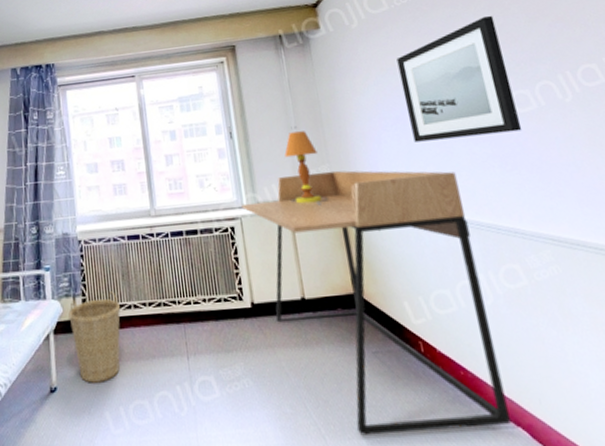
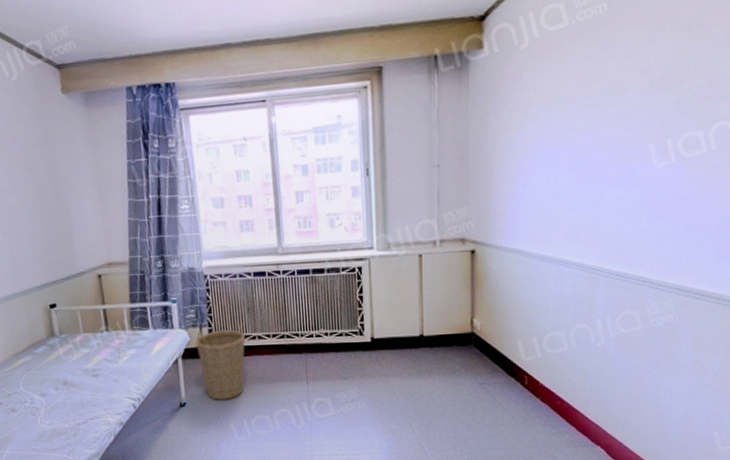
desk: present [241,170,511,436] -> none [371,213,599,448]
table lamp: present [284,131,328,205] -> none [422,170,461,249]
wall art: present [396,16,522,142] -> none [562,39,689,186]

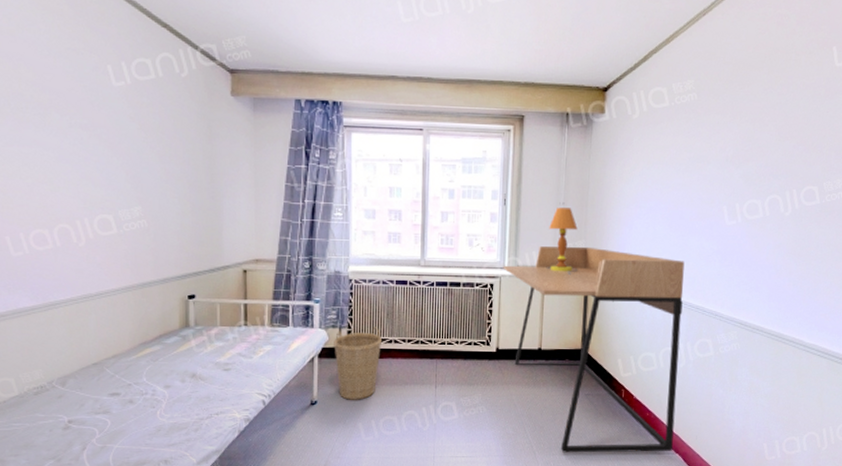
desk: none [371,213,599,448] -> present [503,246,685,453]
table lamp: none [422,170,461,249] -> present [546,207,578,275]

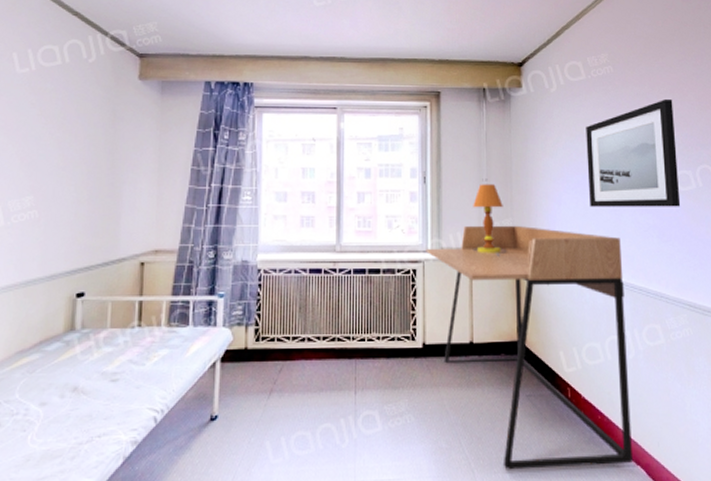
basket: present [334,327,381,400] -> none [239,323,293,413]
wall art: none [659,129,753,234] -> present [586,100,681,207]

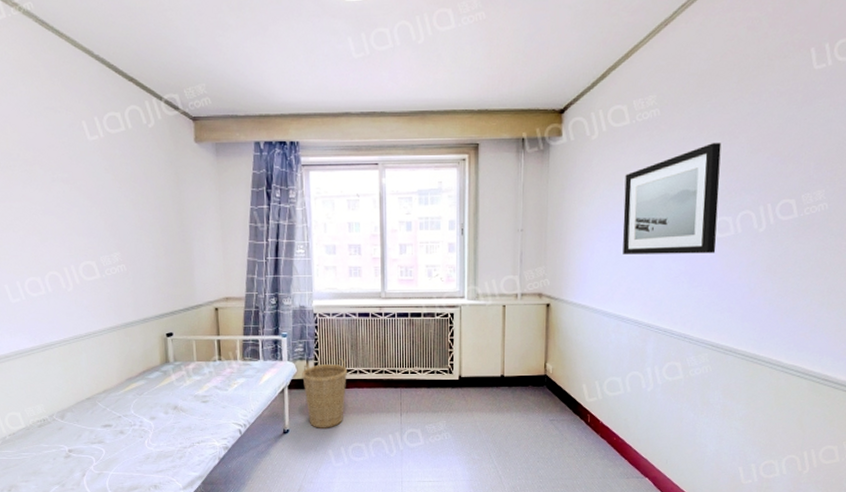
basket: none [239,323,293,413] -> present [302,358,347,428]
desk: present [426,225,632,470] -> none [463,272,650,477]
table lamp: present [472,184,507,256] -> none [506,234,539,301]

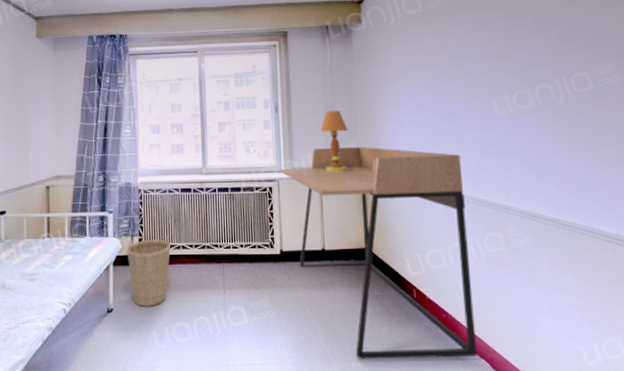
desk: none [463,272,650,477] -> present [280,146,477,359]
table lamp: none [506,234,539,301] -> present [320,111,353,174]
wall art: present [623,143,722,254] -> none [424,24,520,127]

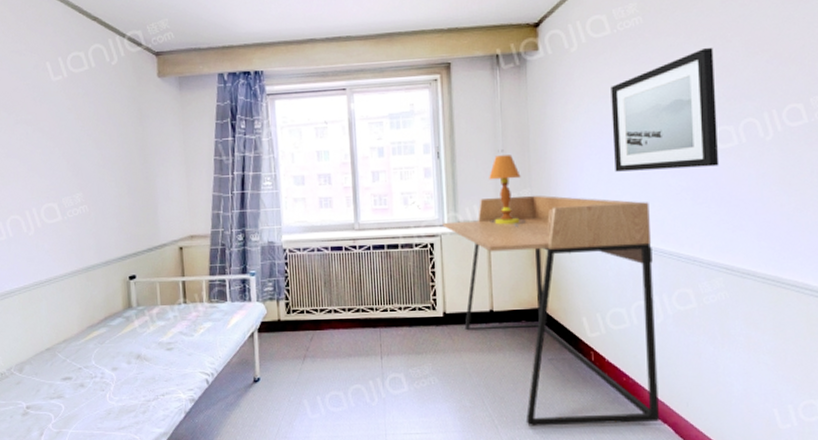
basket: present [127,234,170,307] -> none [272,297,321,376]
wall art: none [424,24,520,127] -> present [611,48,720,172]

